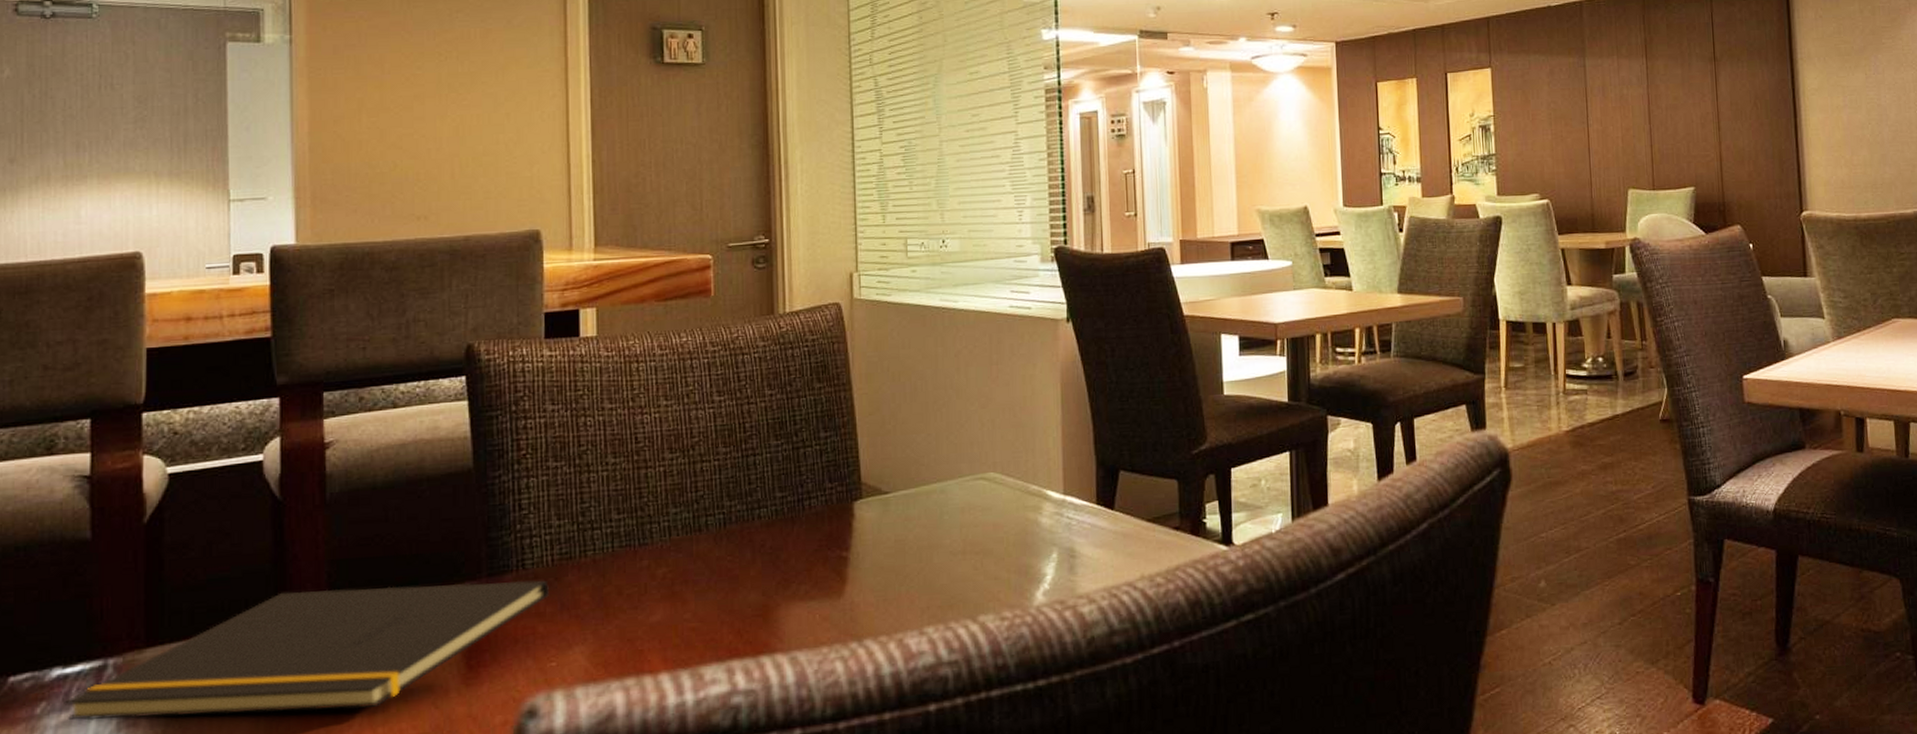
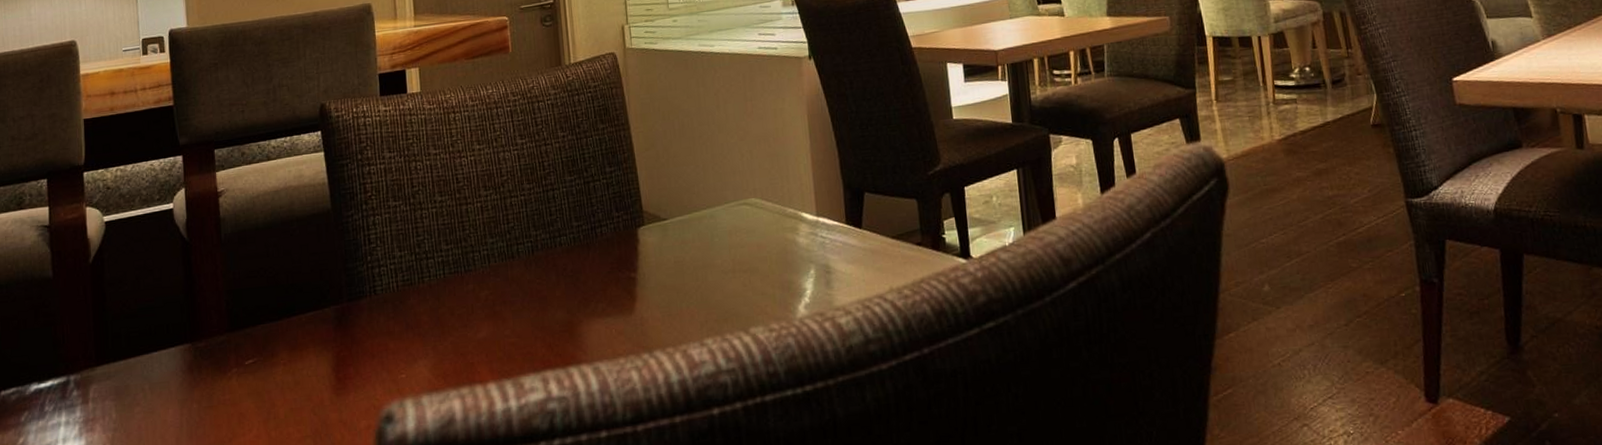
notepad: present [64,580,549,721] -> none [40,303,396,427]

